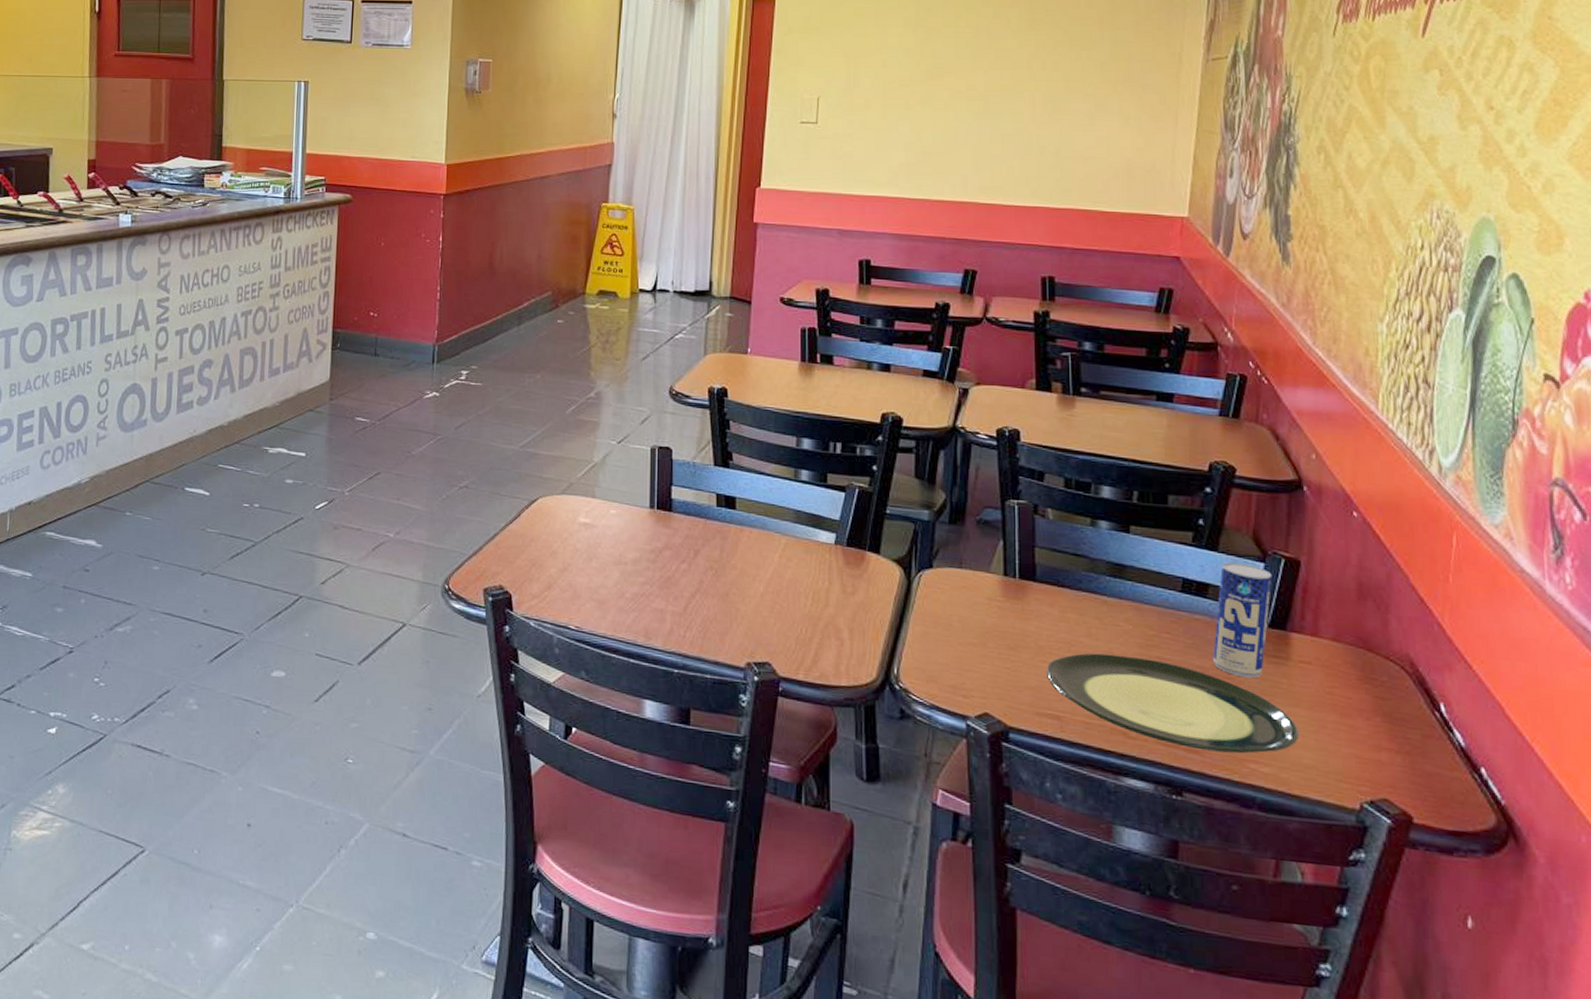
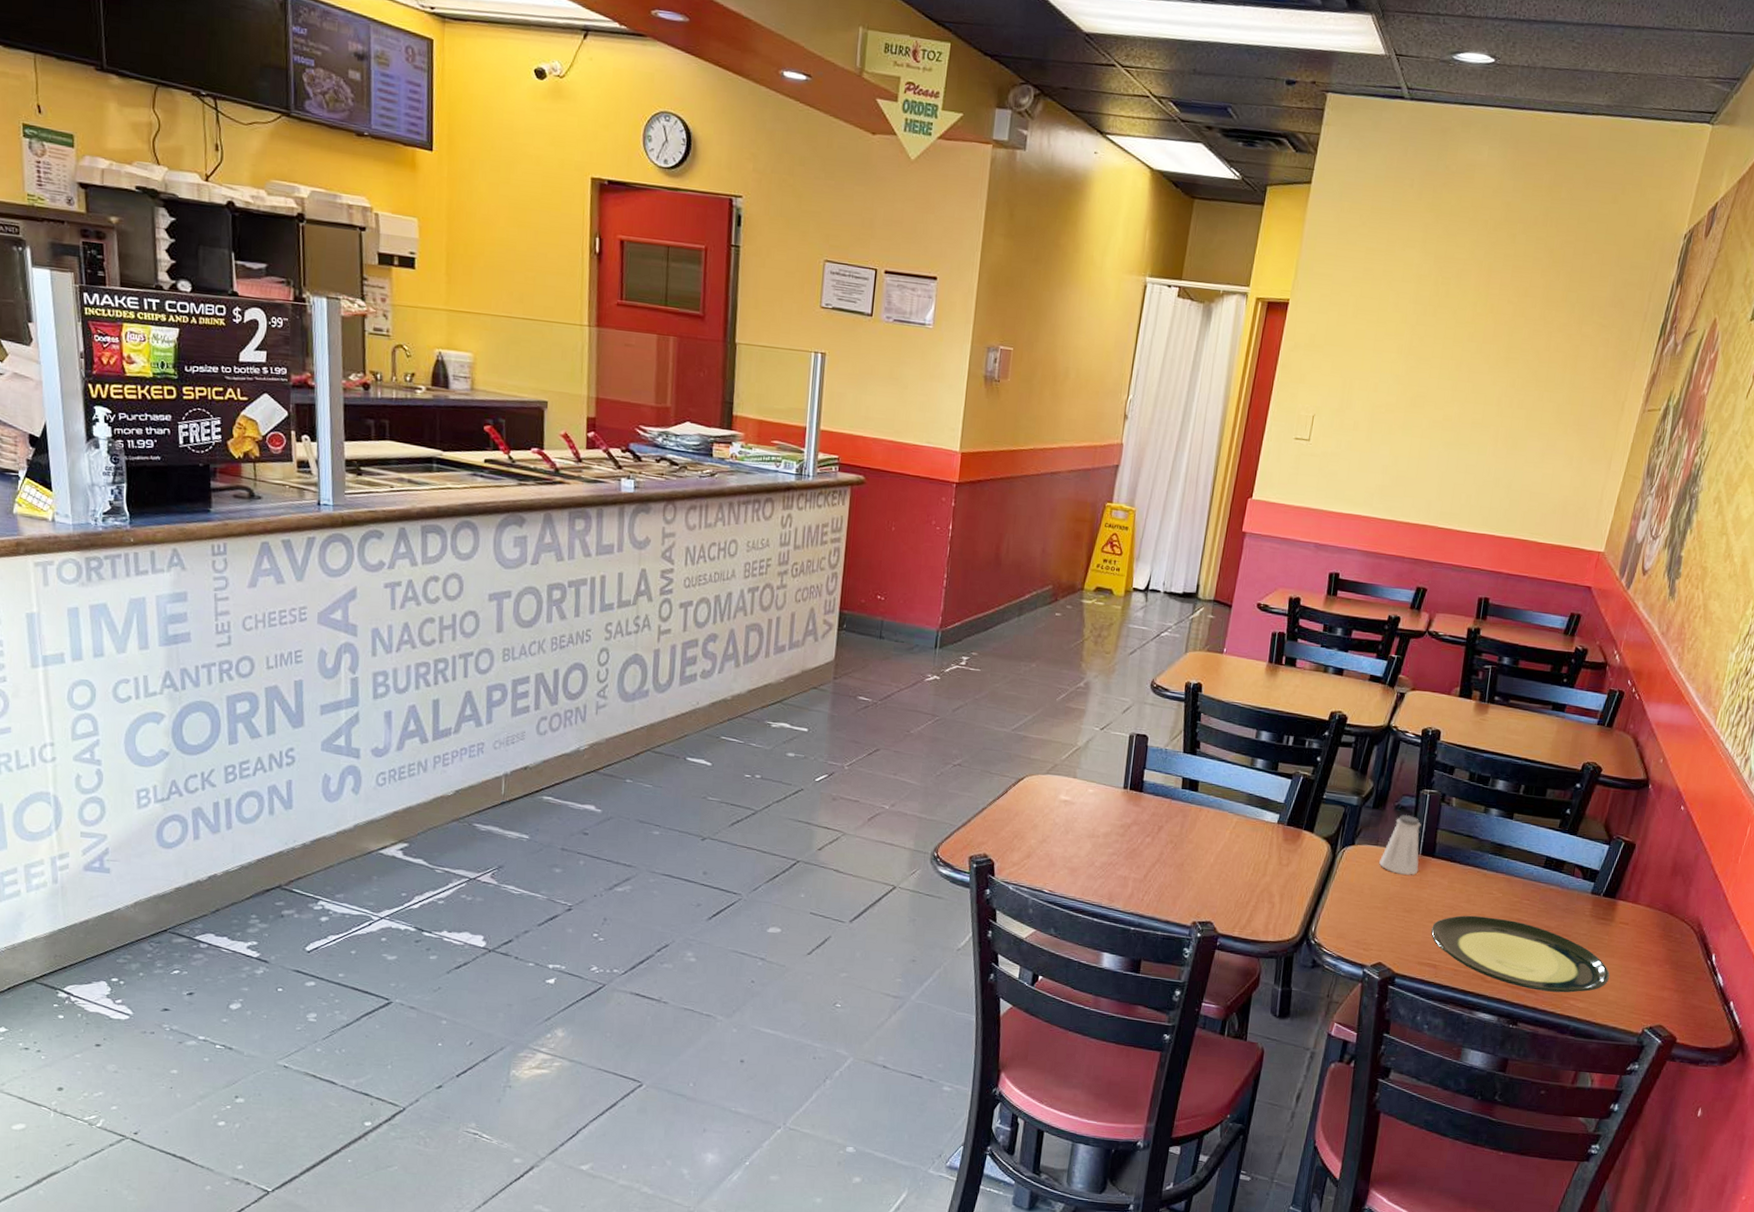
saltshaker: none [967,530,1018,604] -> present [1379,814,1421,875]
beverage can: present [1212,562,1272,678] -> none [1557,844,1613,936]

